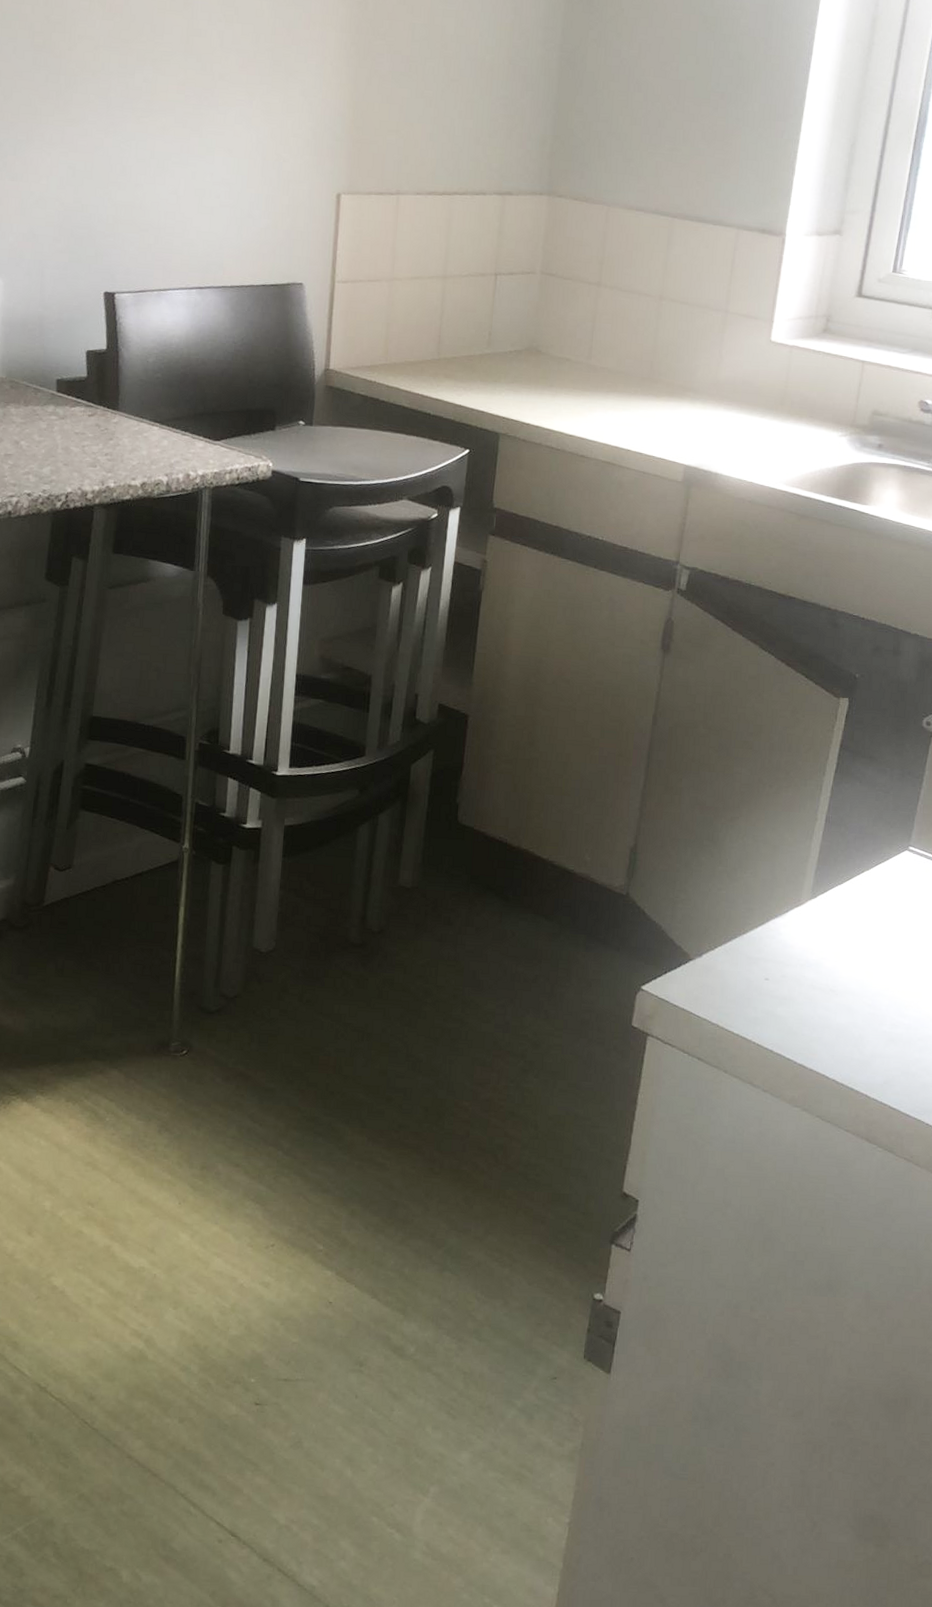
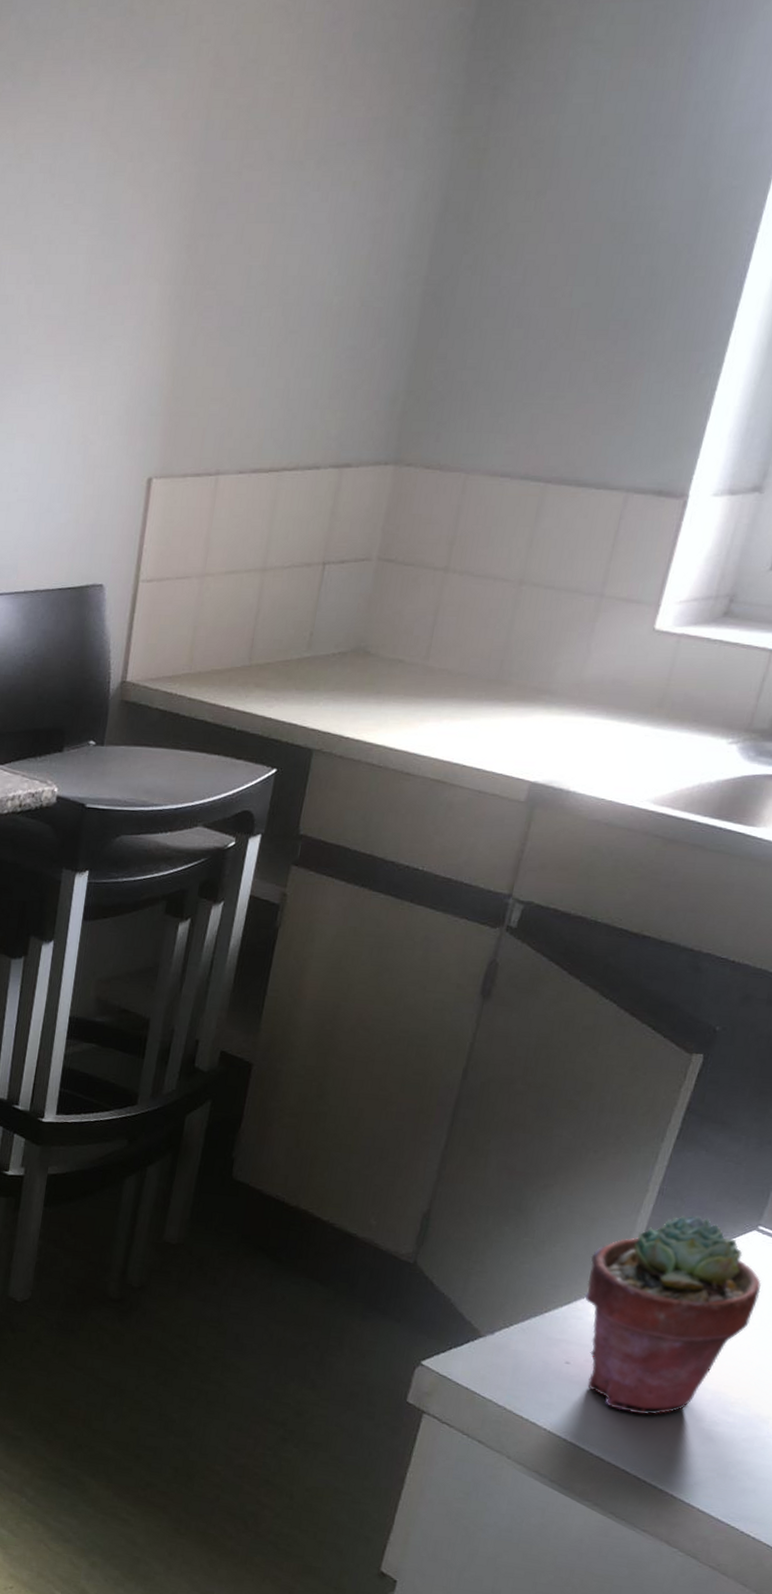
potted succulent: none [776,840,917,1022] -> present [585,1215,761,1415]

